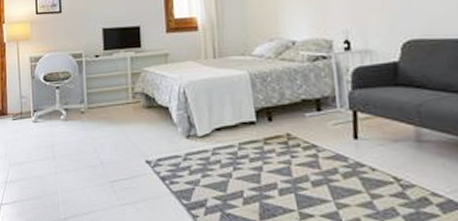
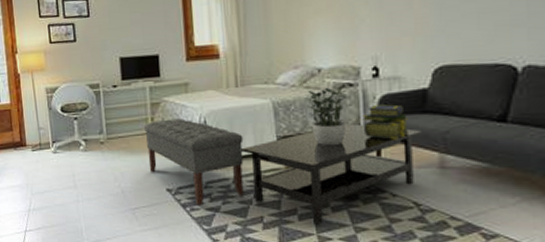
bench: none [125,89,224,178] -> present [144,118,244,205]
coffee table: none [220,94,397,202] -> present [241,122,423,226]
potted plant: none [280,59,322,117] -> present [305,86,347,145]
stack of books: none [337,77,384,113] -> present [362,104,410,140]

